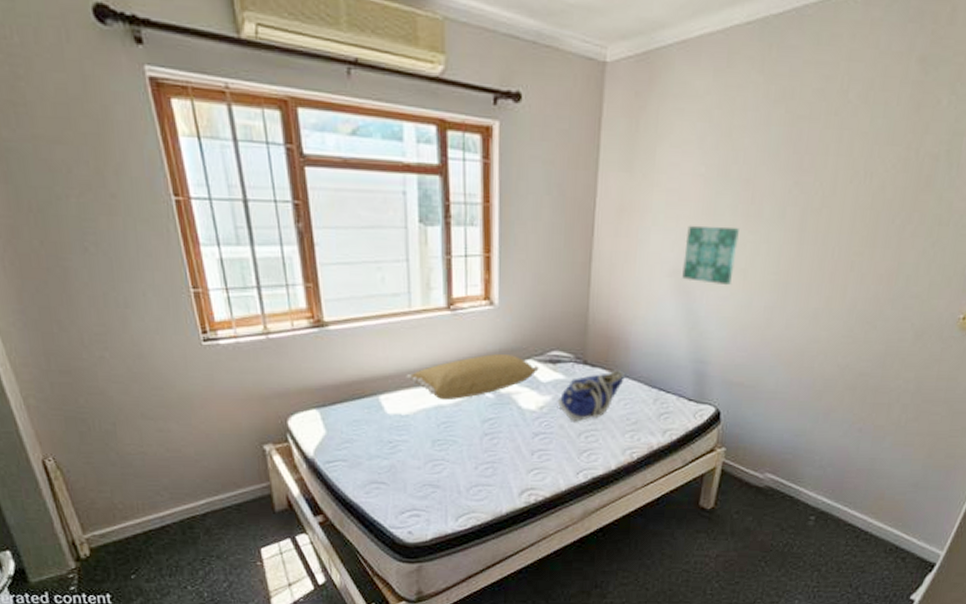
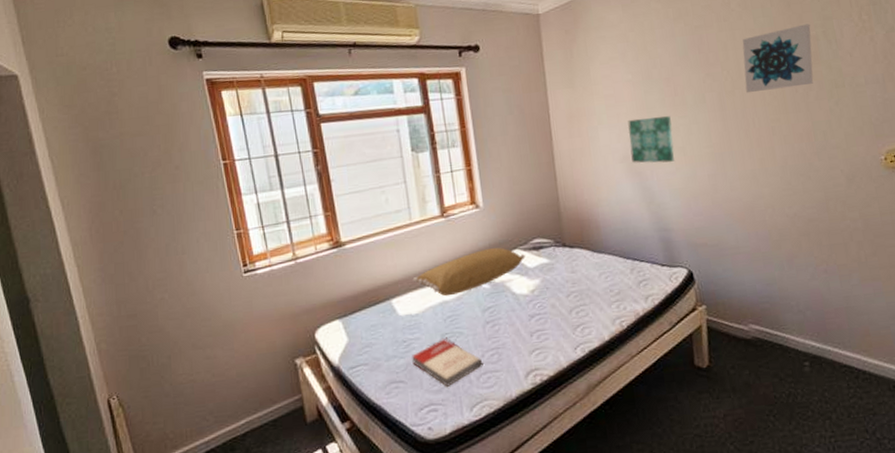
book: none [397,445,474,494] -> present [412,339,482,387]
tote bag: present [557,370,625,421] -> none [545,247,601,299]
wall art: none [835,136,935,217] -> present [742,24,814,94]

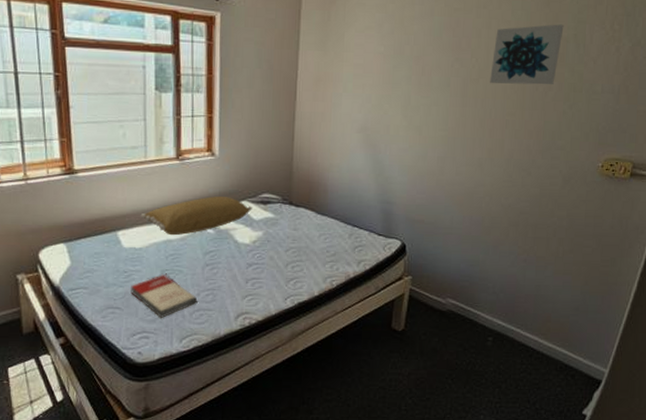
wall art: present [628,115,674,163] -> none [369,91,413,140]

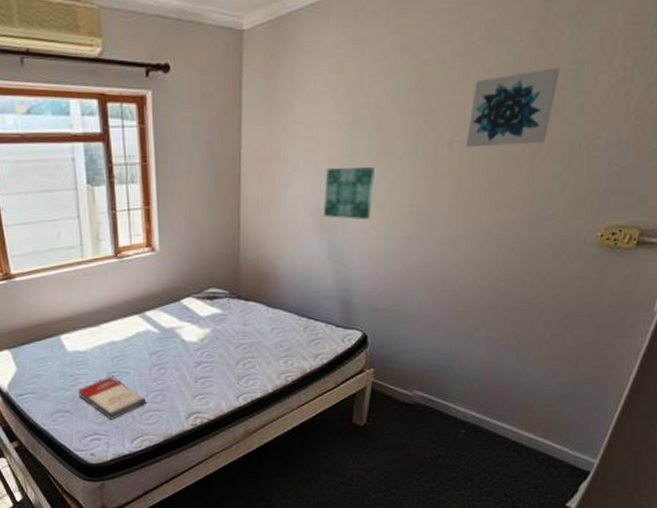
pillow: present [140,196,252,236] -> none [82,294,198,337]
wall art: none [369,91,413,140] -> present [324,166,375,220]

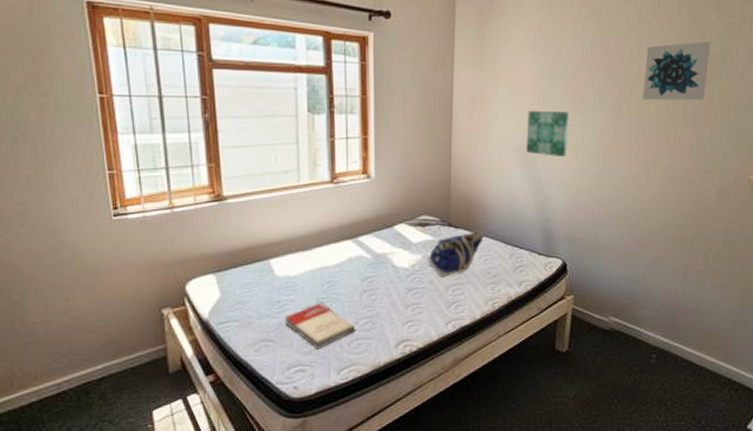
tote bag: none [216,302,276,350] -> present [427,230,484,276]

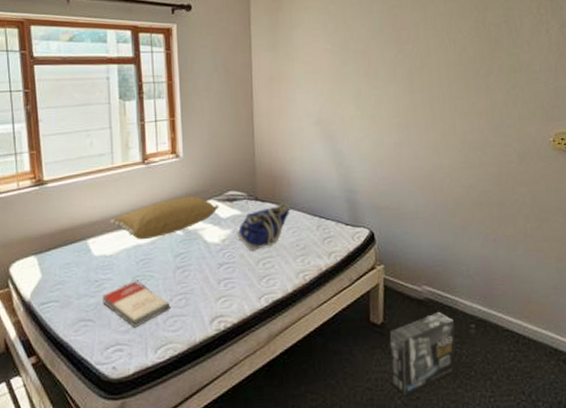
pillow: none [294,220,410,262] -> present [109,197,219,240]
wall art: present [526,110,569,158] -> none [323,85,365,129]
box: none [570,342,636,419] -> present [389,312,455,396]
wall art: present [643,41,711,101] -> none [432,12,495,71]

